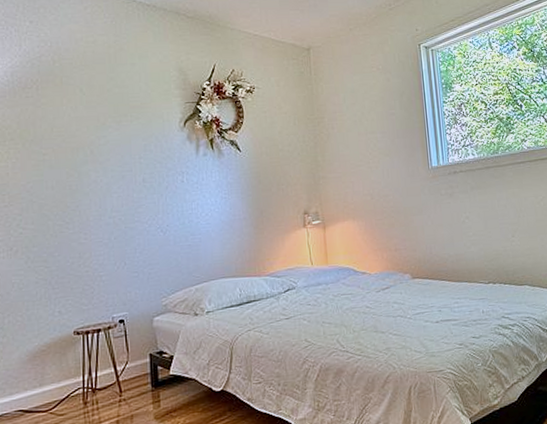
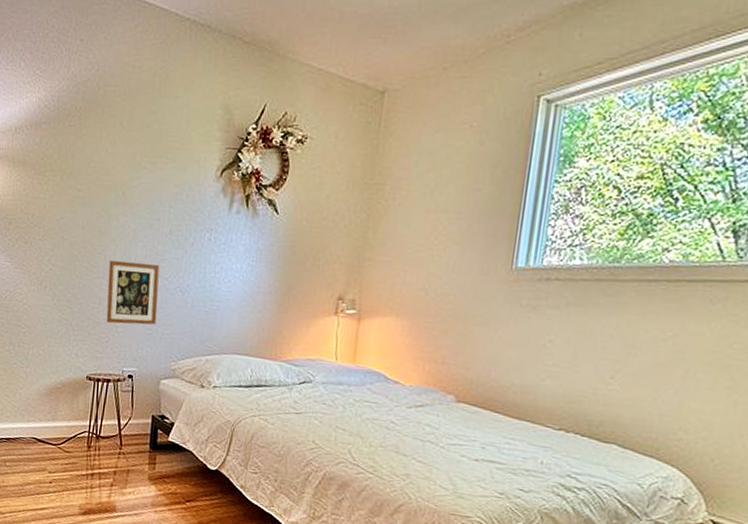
picture frame: none [85,211,141,274] -> present [106,260,160,325]

